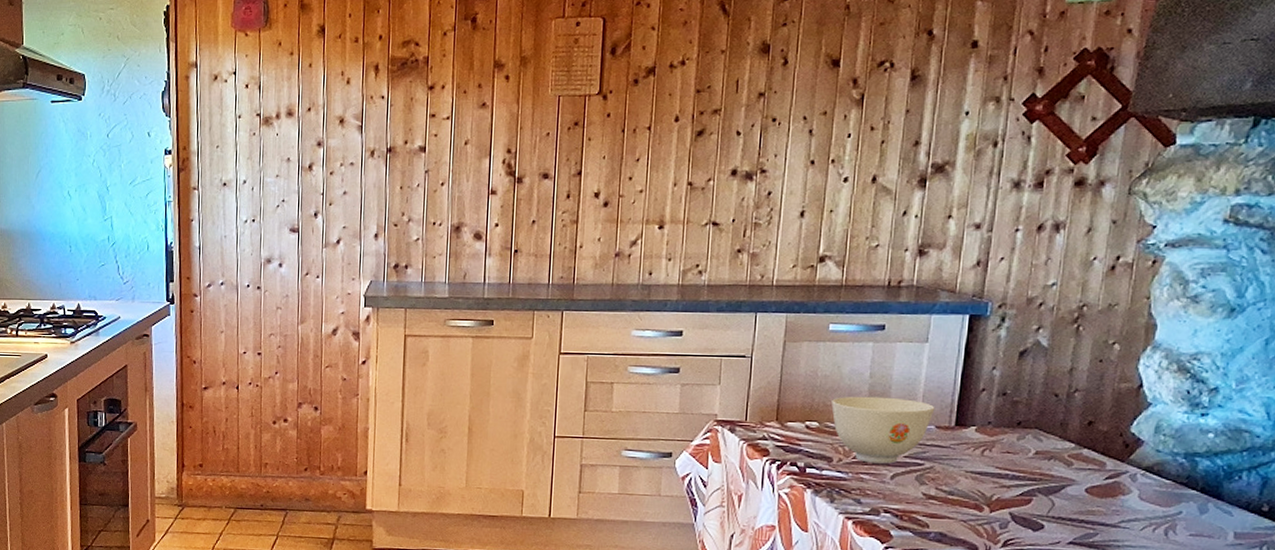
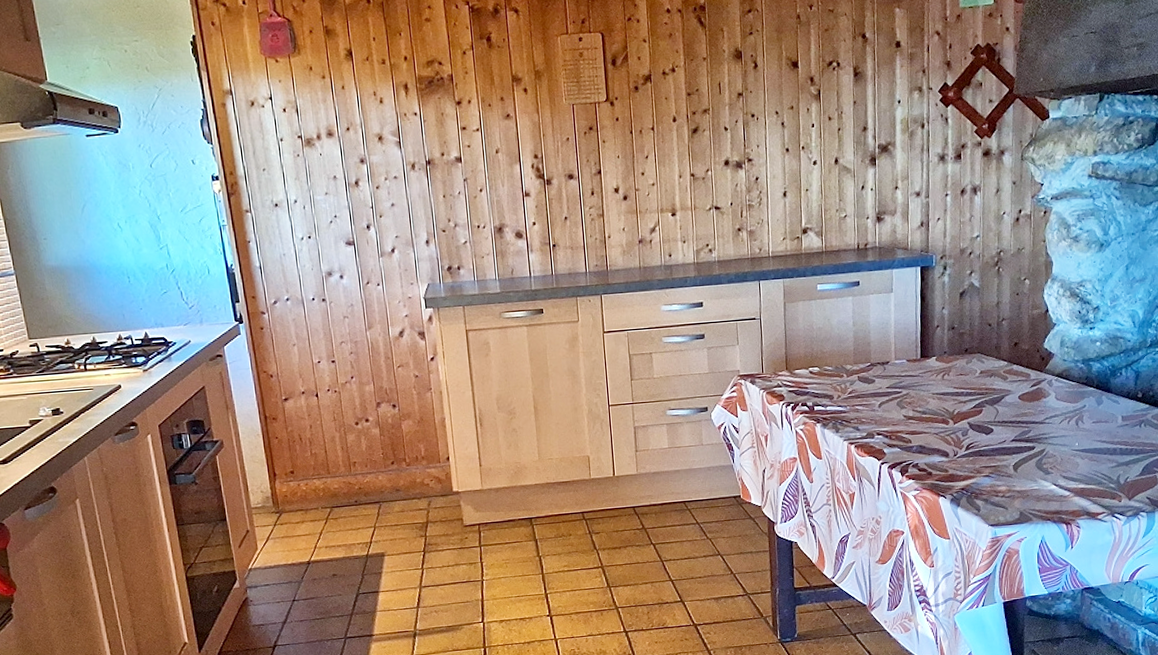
bowl: present [831,396,935,464] -> none [827,340,905,396]

